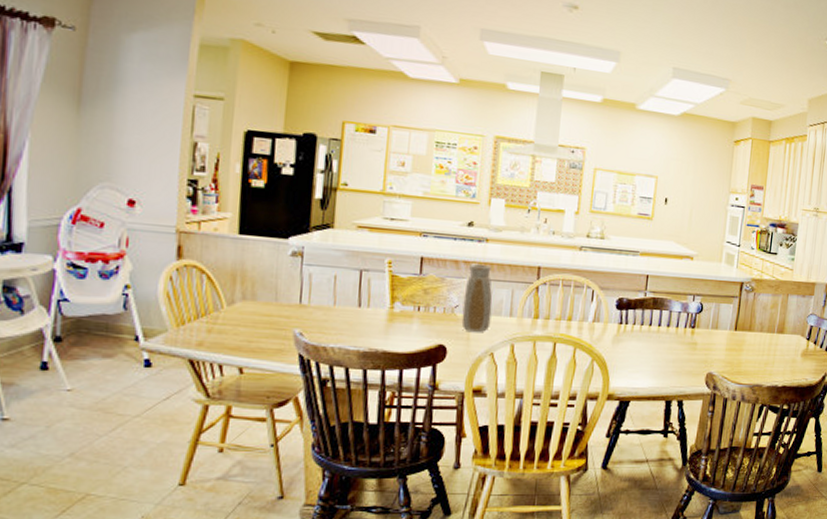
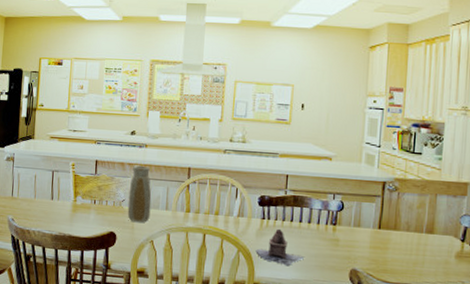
teapot: none [611,333,663,374] -> present [256,228,305,266]

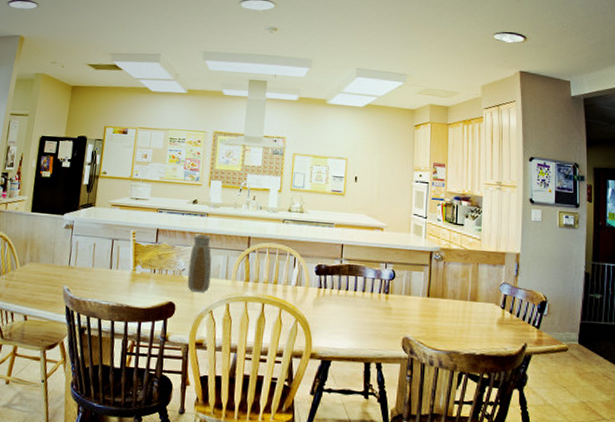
teapot: present [256,228,305,266] -> none [313,297,360,336]

